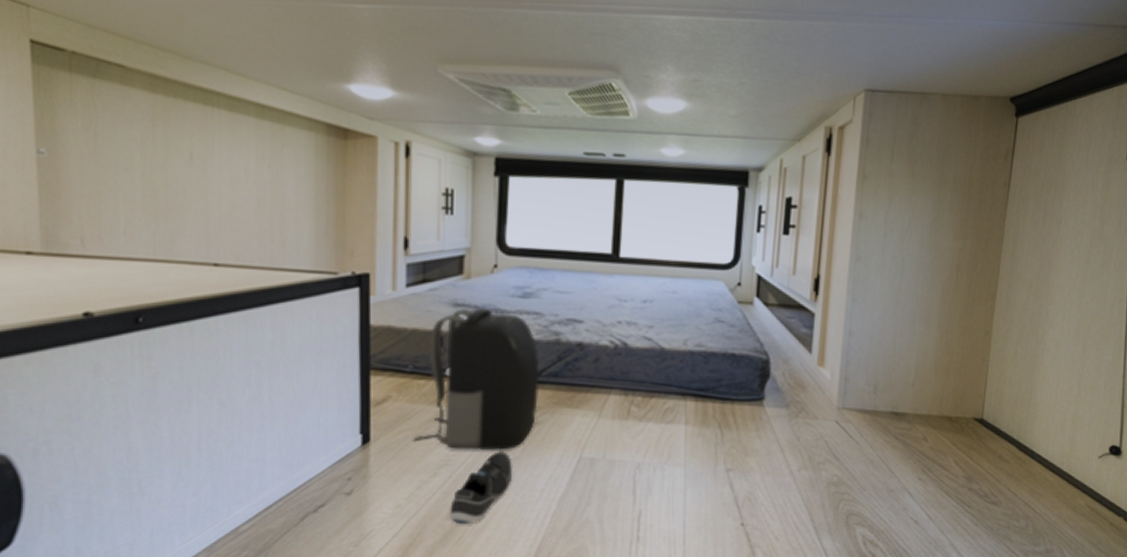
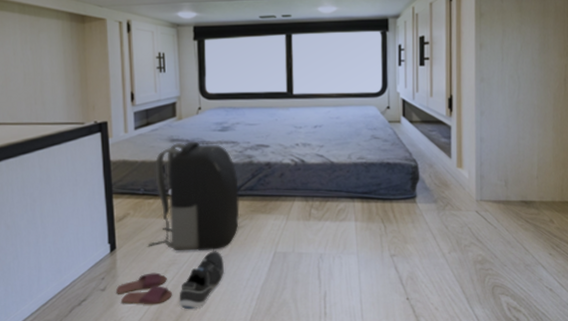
slippers: none [367,475,441,516] -> present [116,272,172,305]

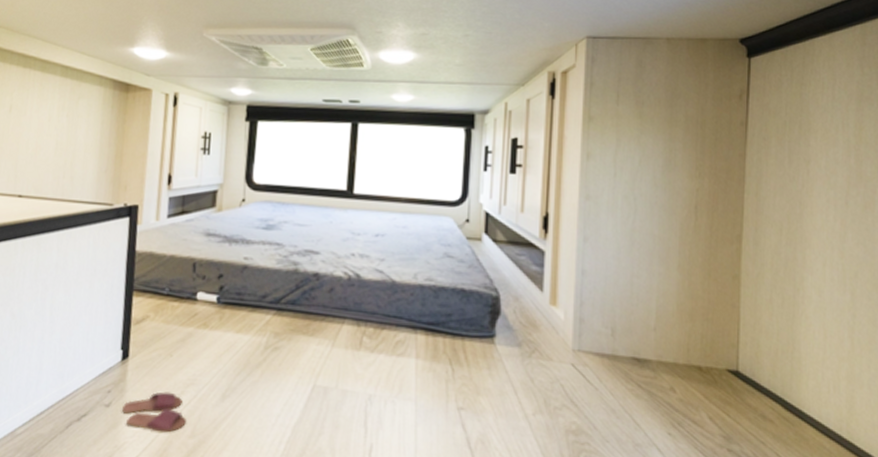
backpack: present [149,141,240,251] -> none [166,238,279,373]
shoe: present [179,250,224,310] -> none [193,373,252,445]

